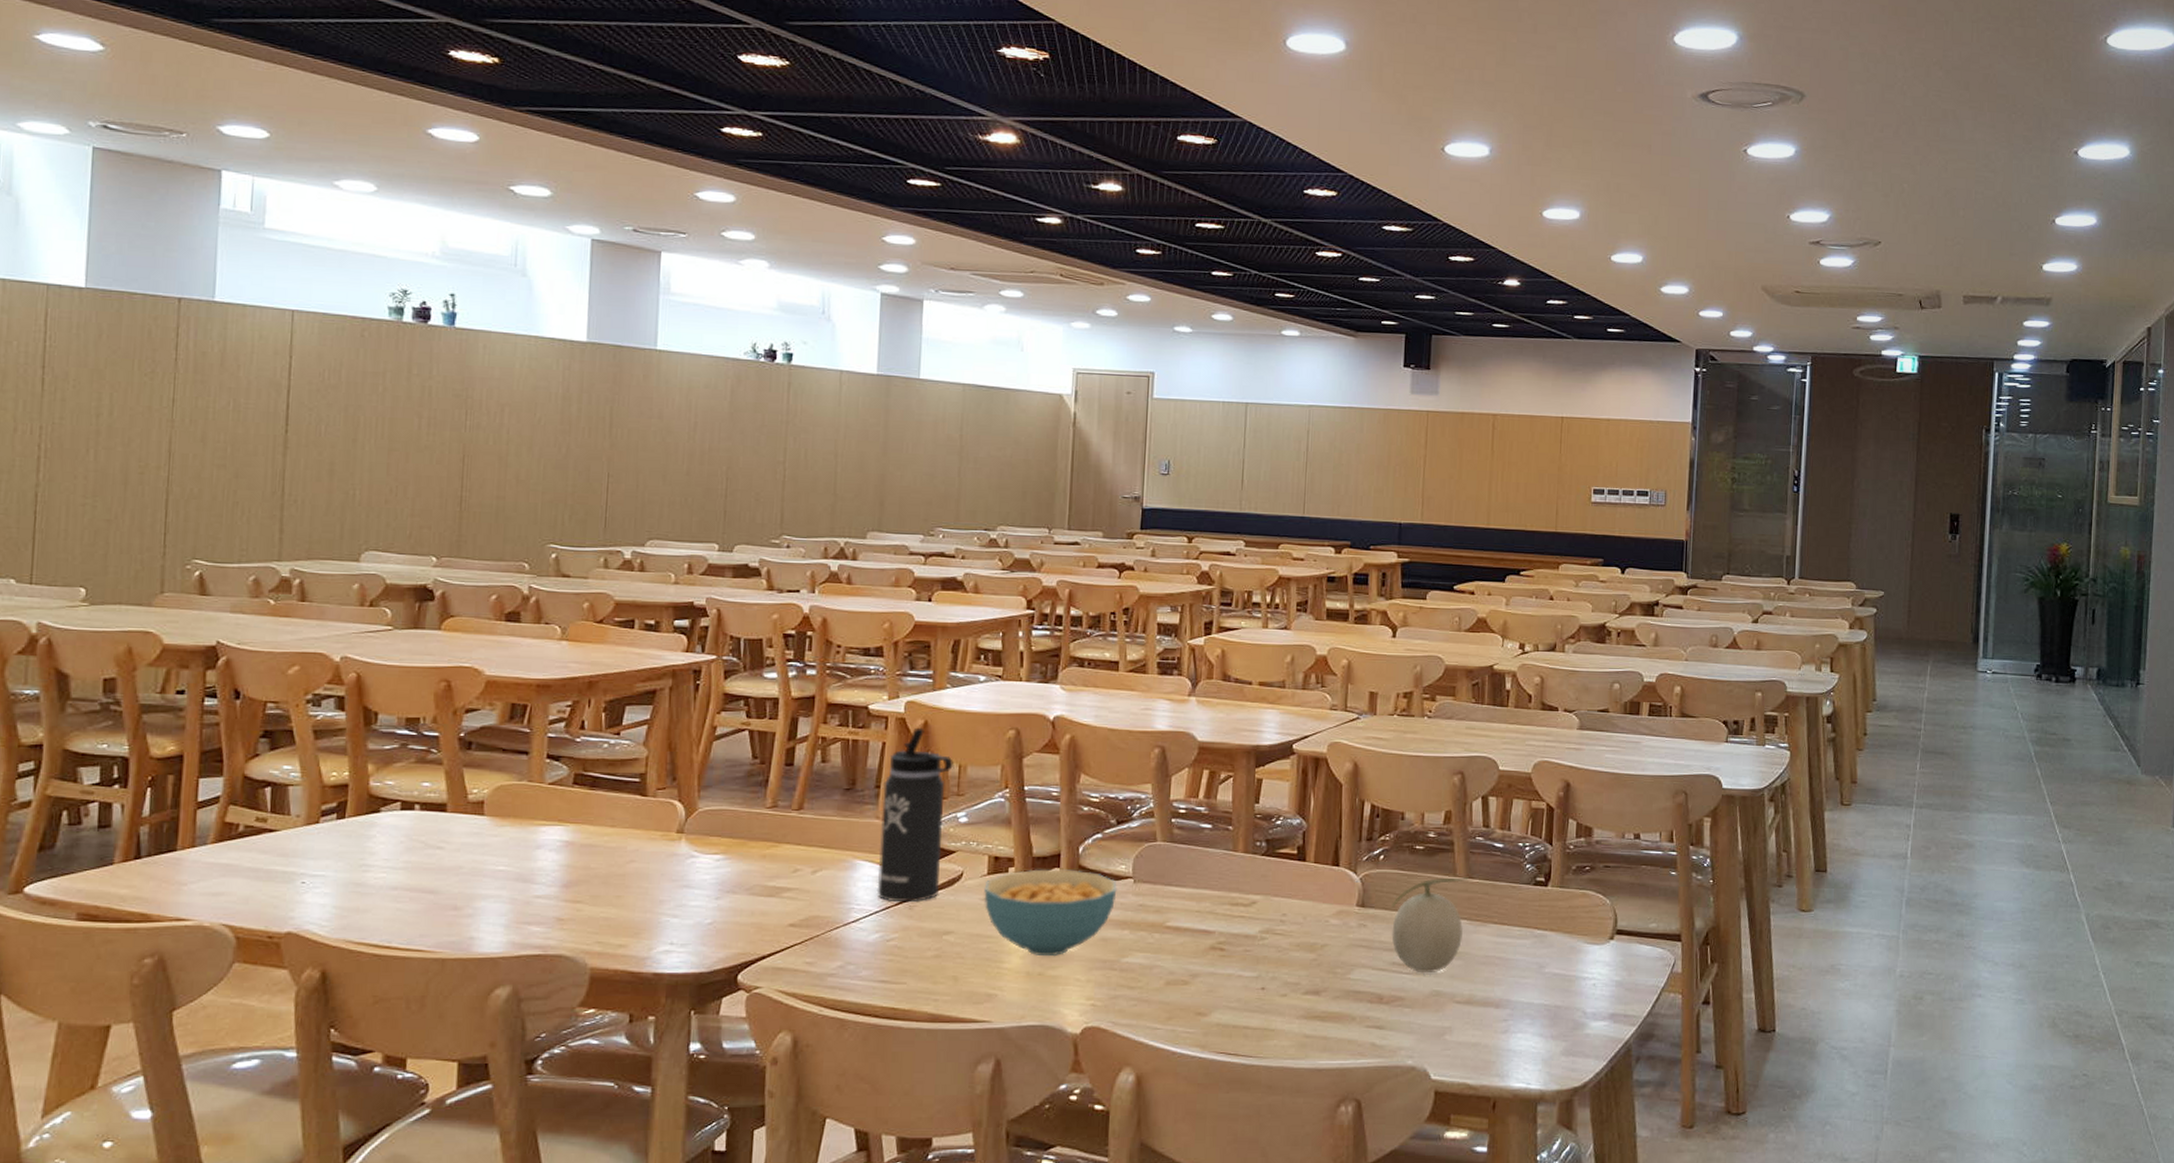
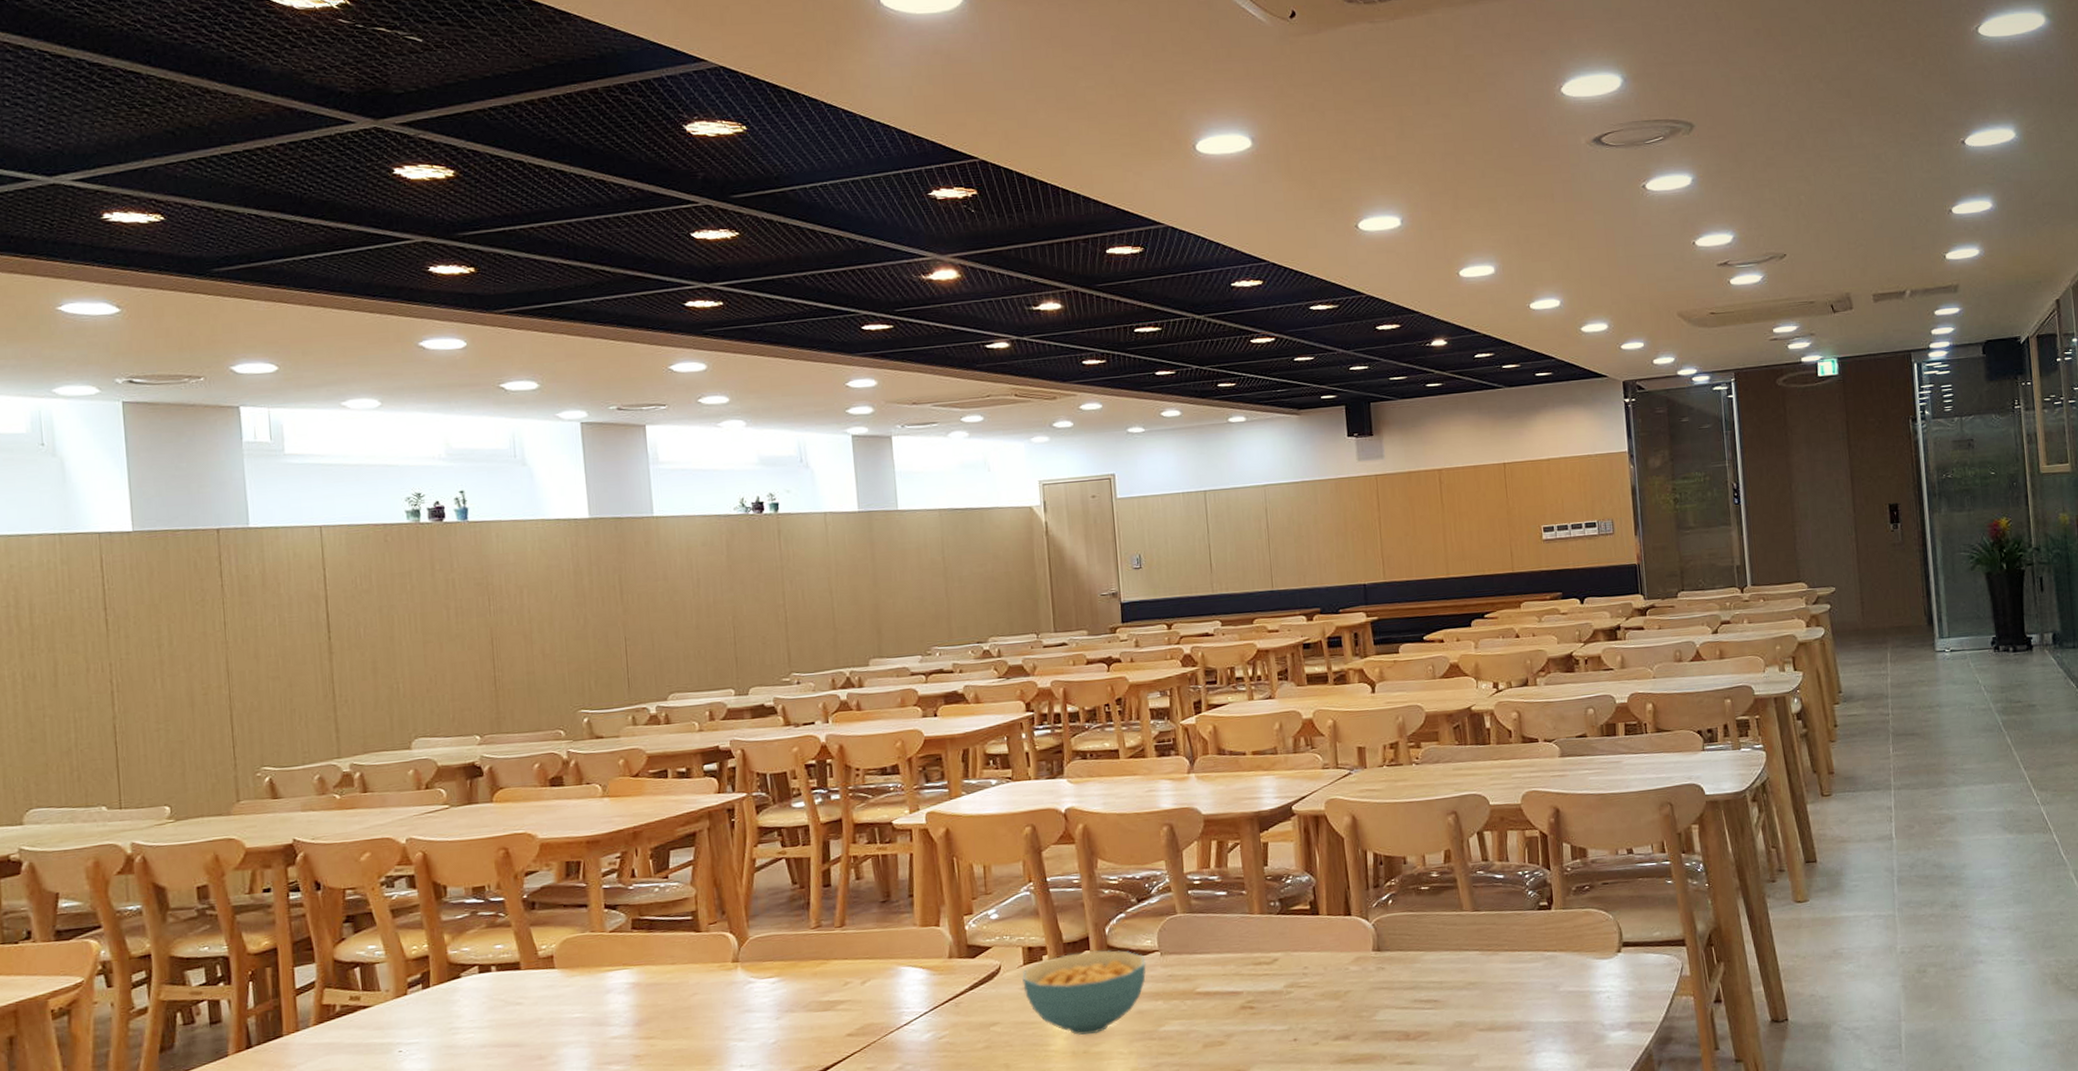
thermos bottle: present [876,727,955,903] -> none [916,835,980,1001]
fruit: present [1391,876,1470,972] -> none [1406,910,1477,1006]

